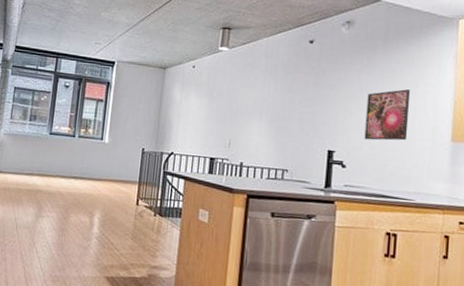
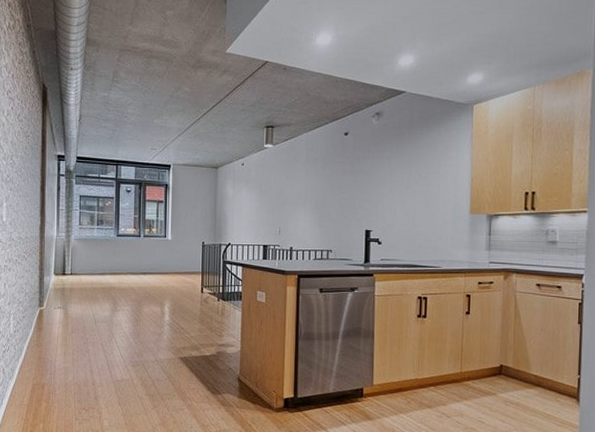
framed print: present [364,89,411,141] -> none [396,171,434,218]

